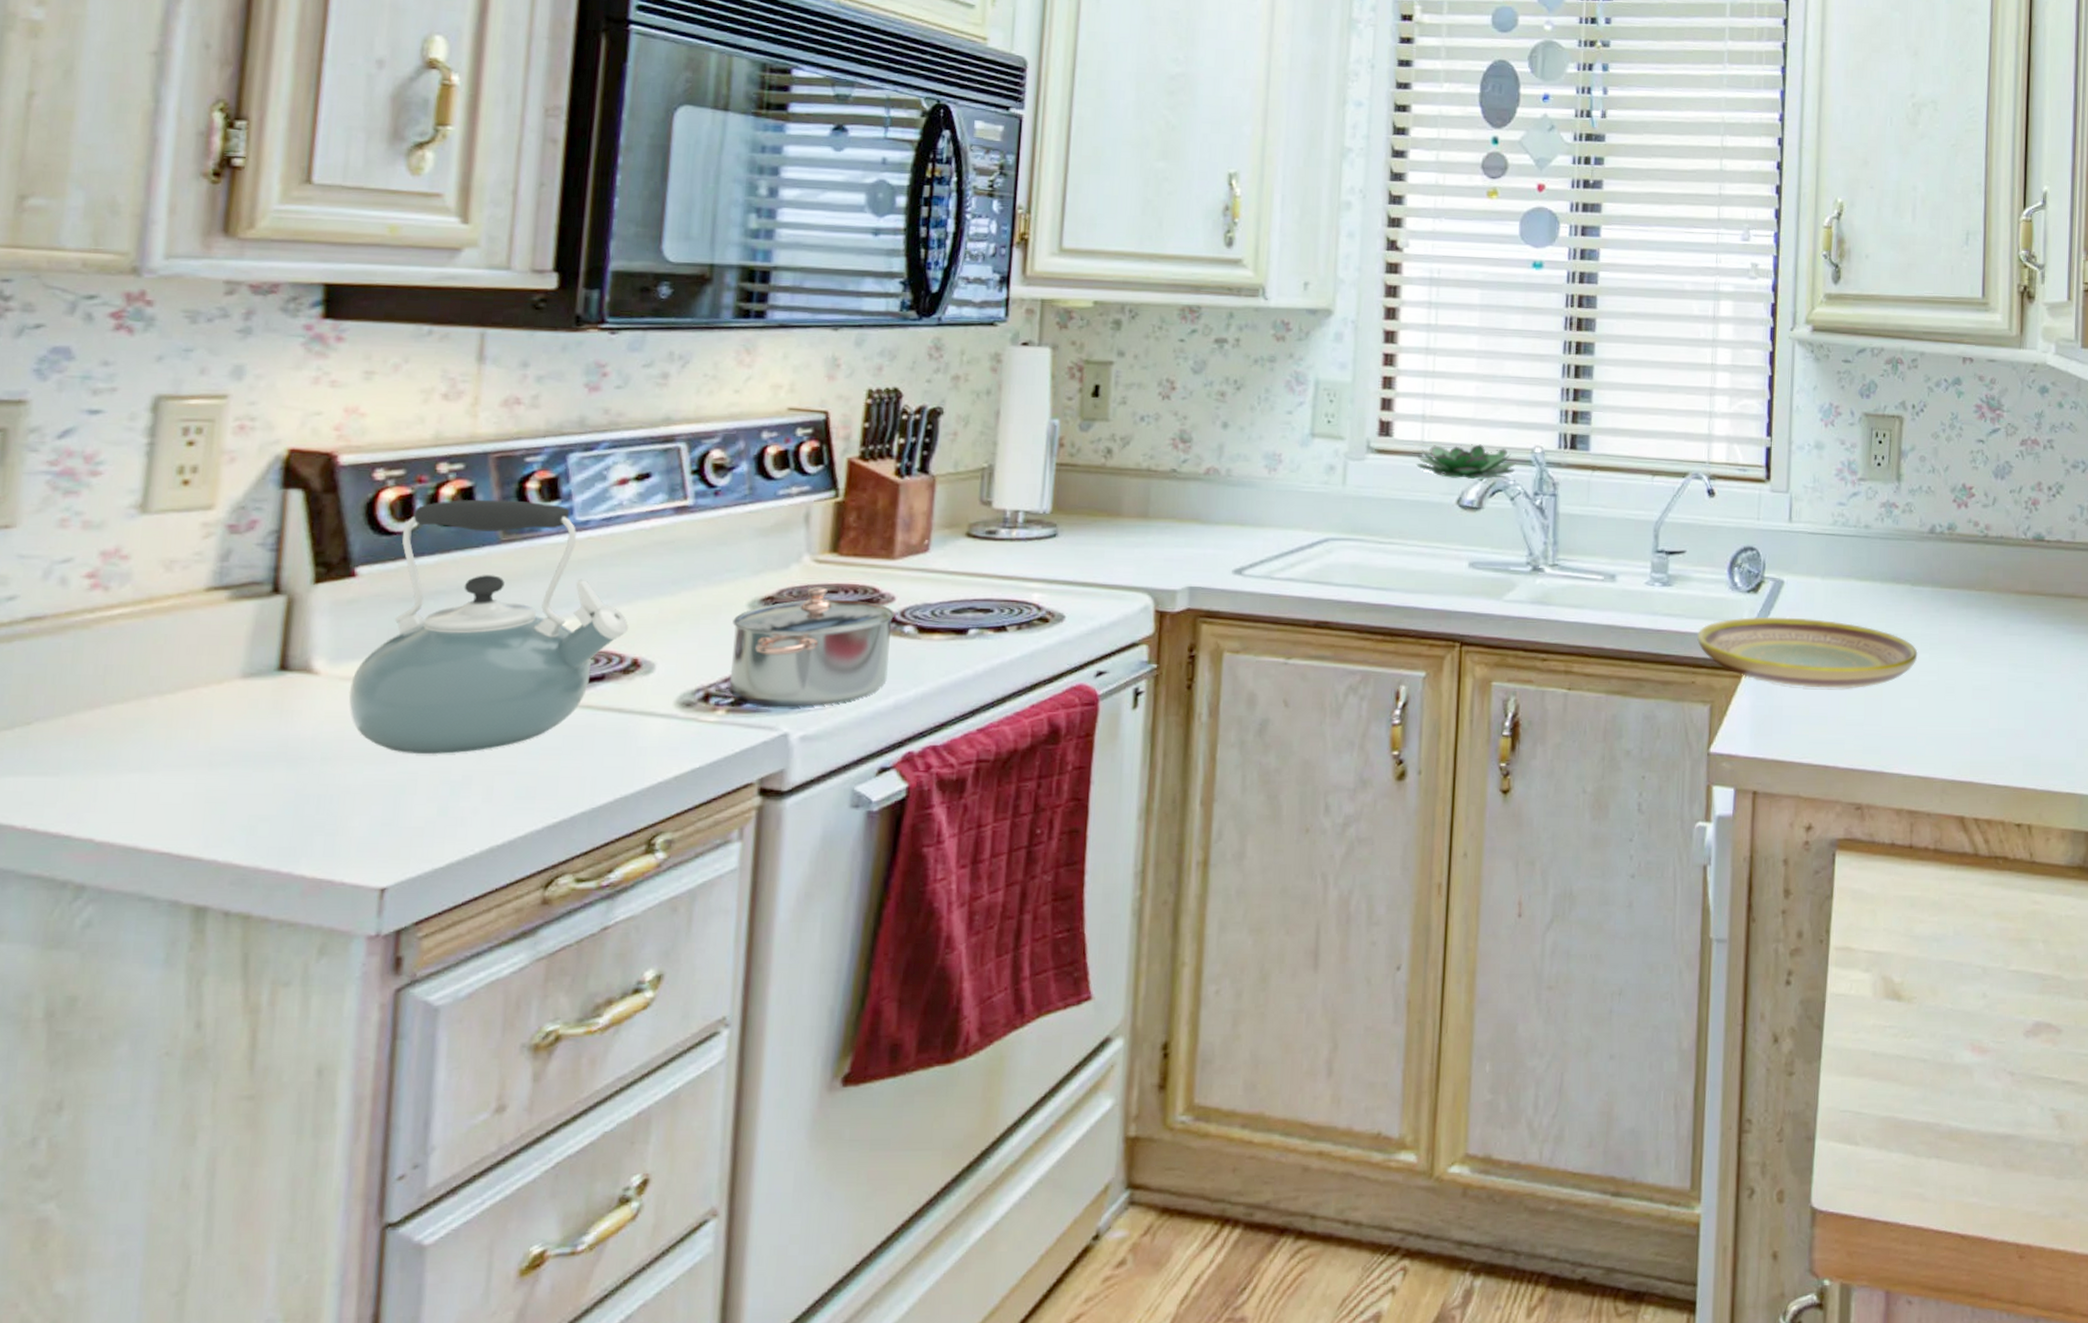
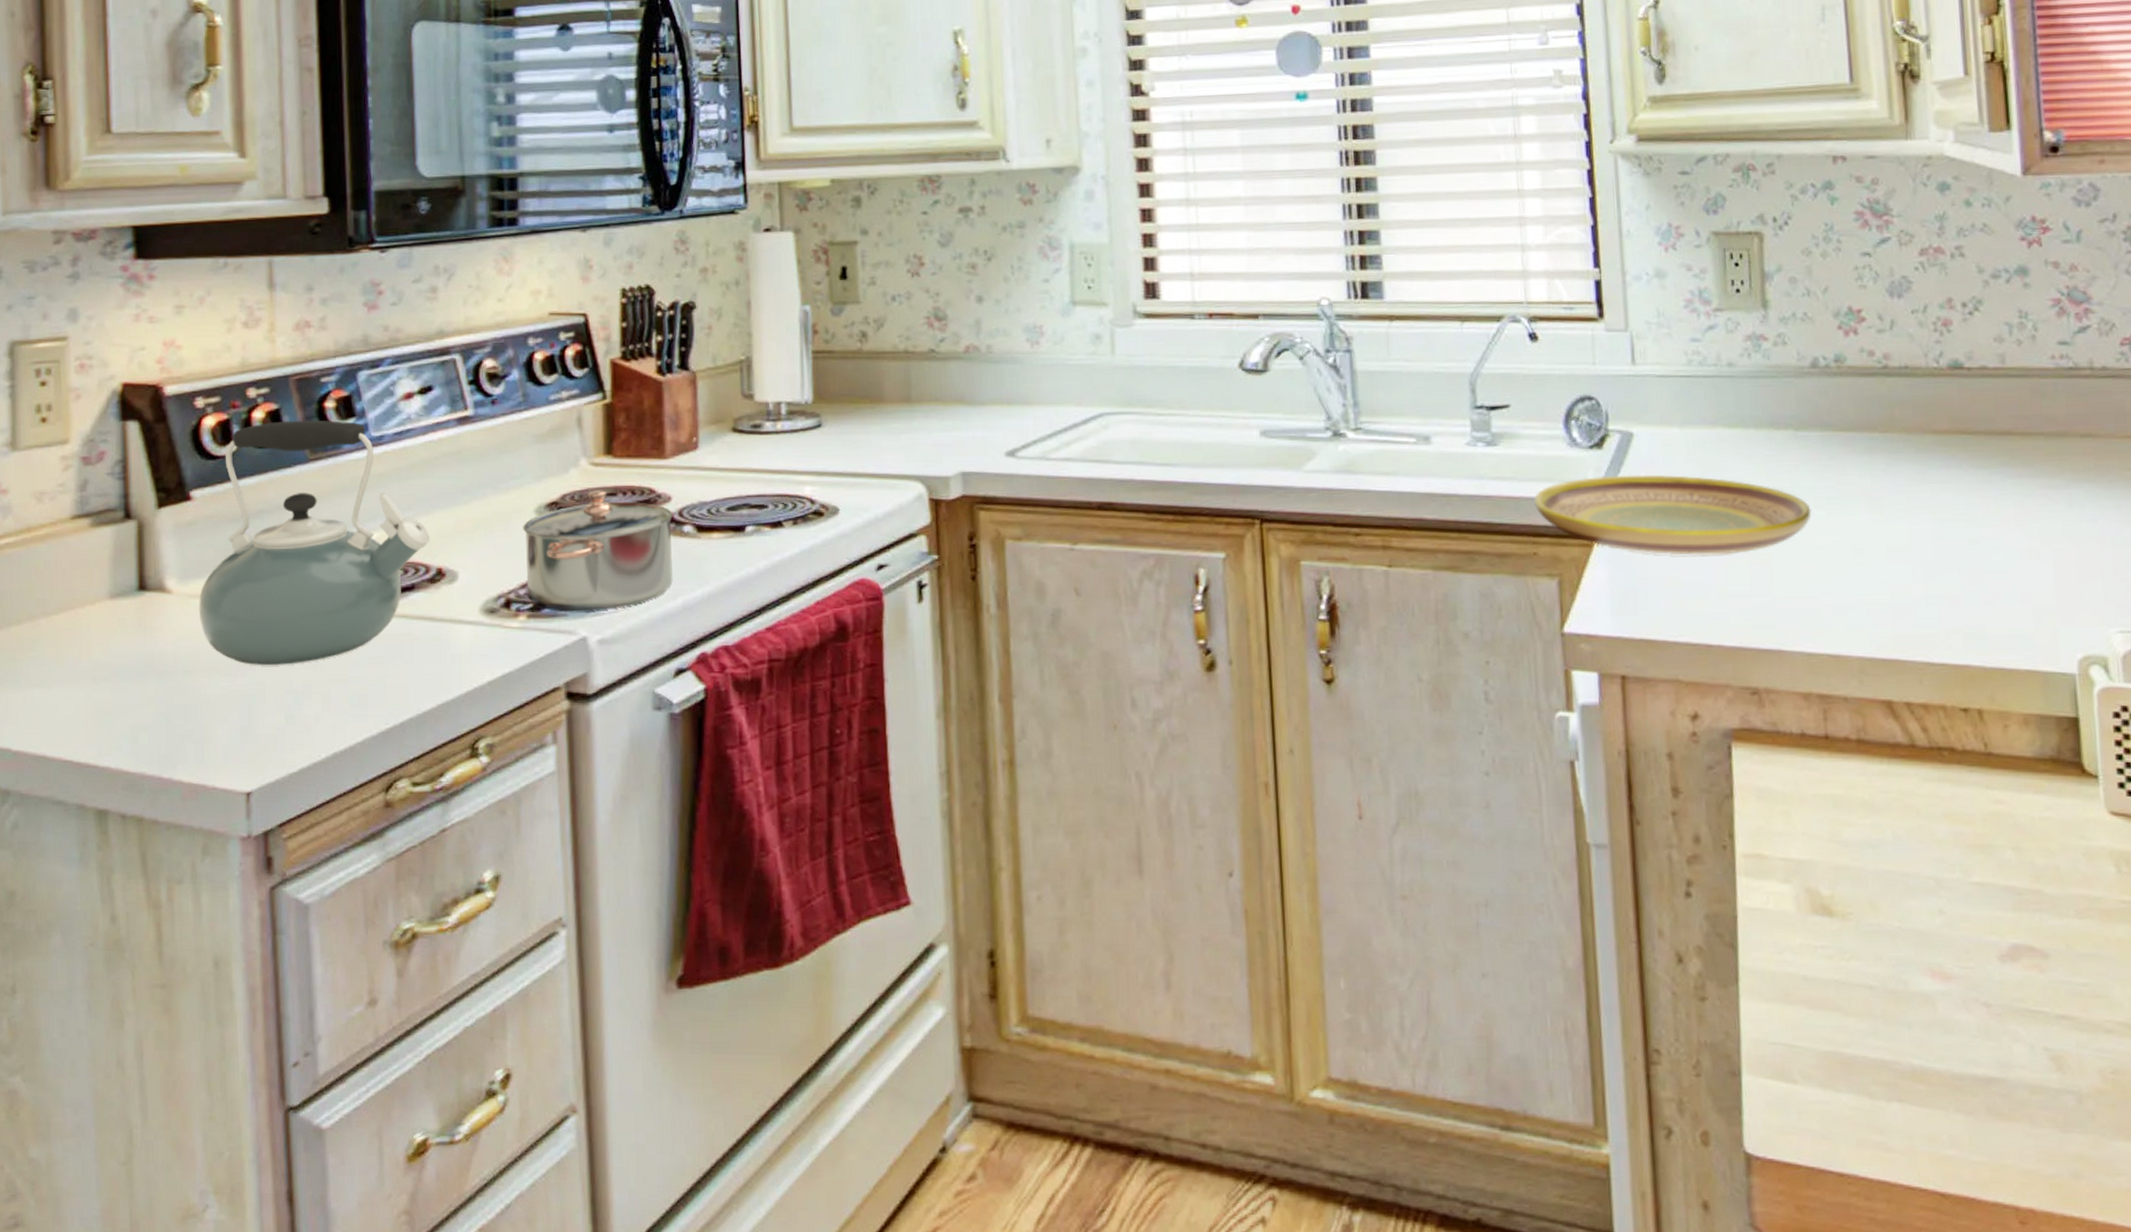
succulent plant: present [1416,444,1516,480] -> none [1189,300,1302,340]

